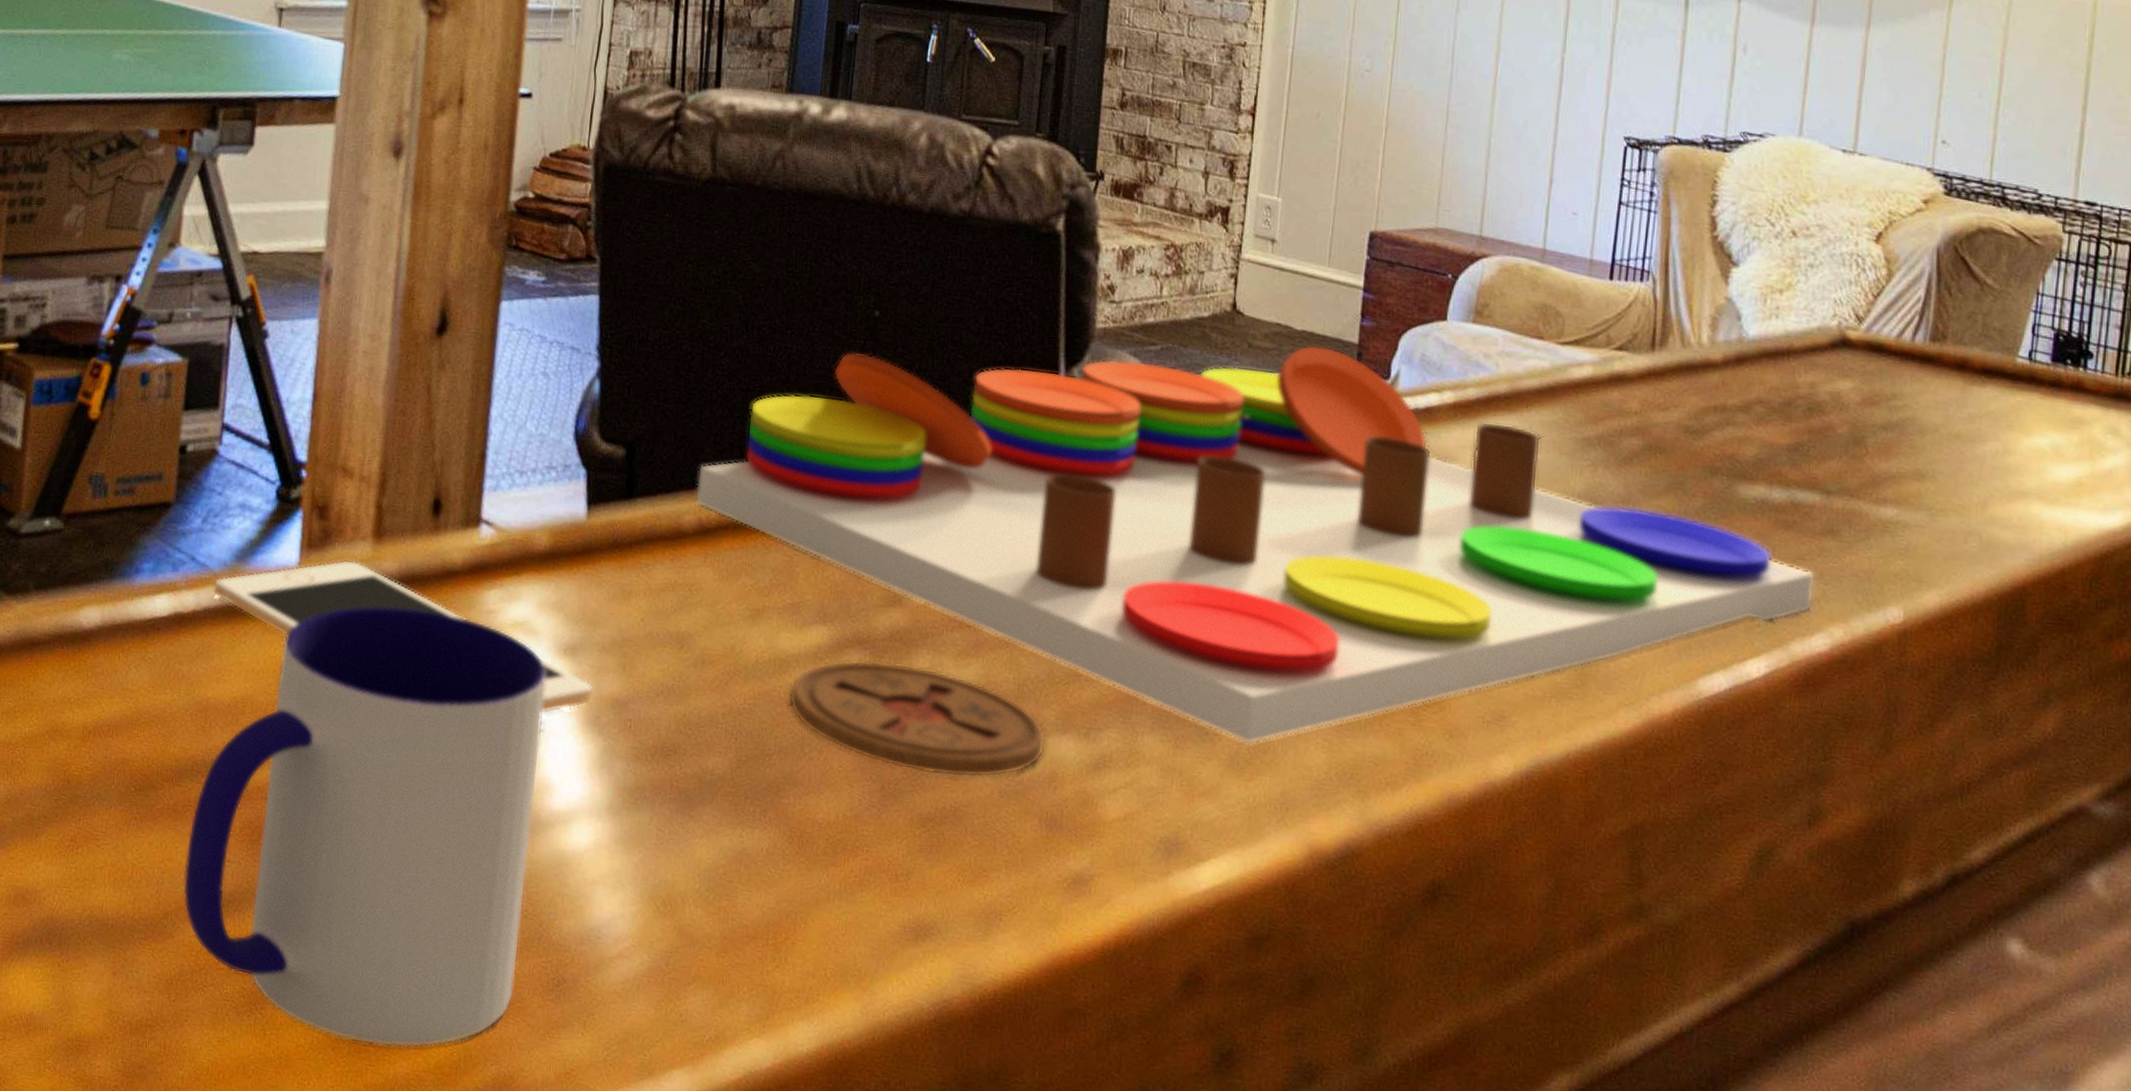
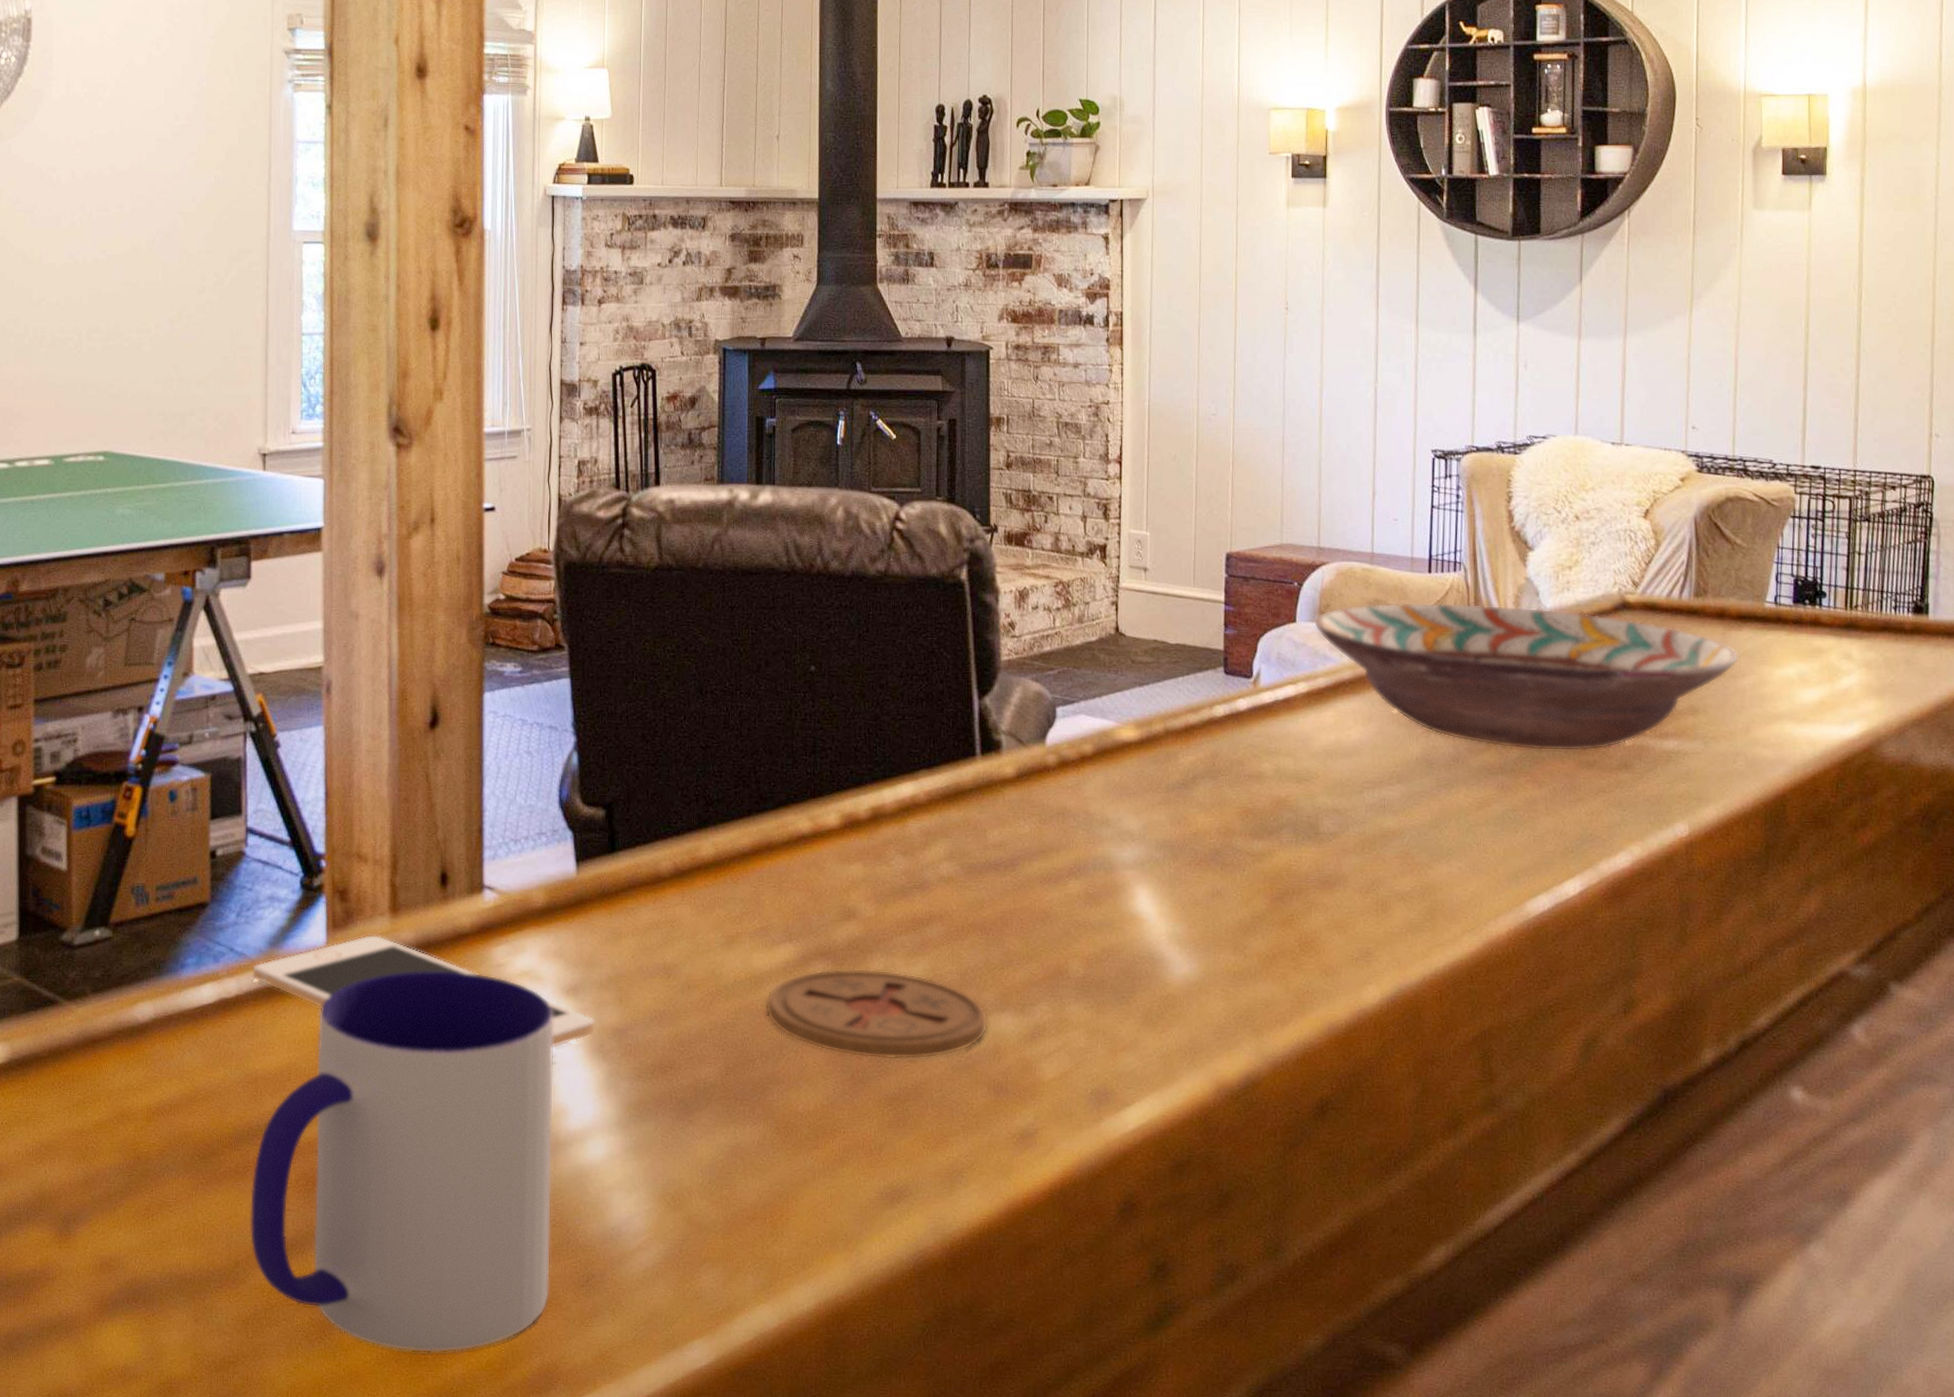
board game: present [696,344,1815,744] -> none [670,655,1615,1002]
decorative bowl: none [1467,307,1981,510] -> present [1313,602,1739,752]

